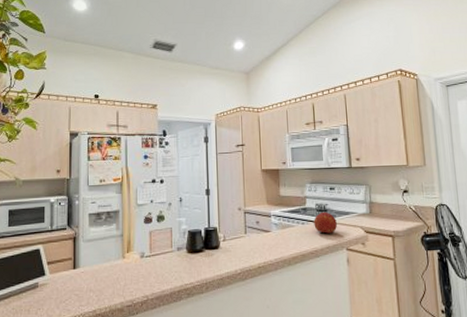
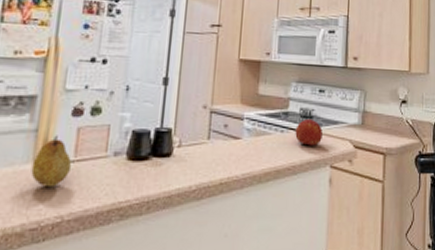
fruit: none [122,238,149,276] -> present [31,135,72,188]

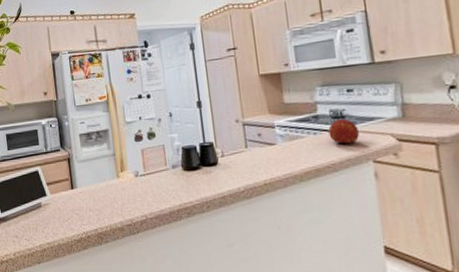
fruit: present [31,135,72,188] -> none [117,157,144,195]

